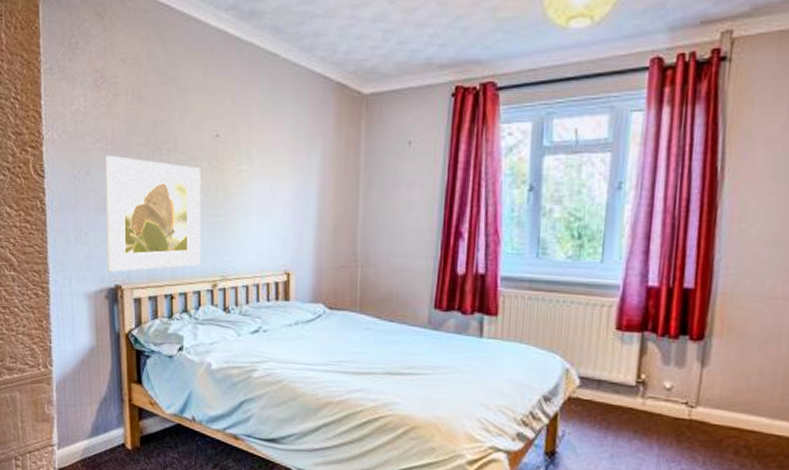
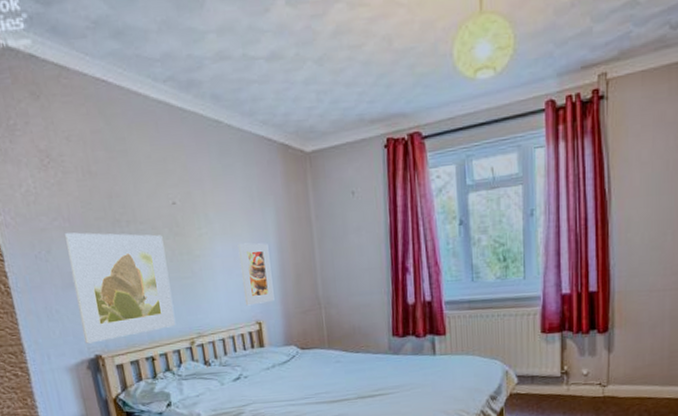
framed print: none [275,185,309,254] -> present [237,243,275,306]

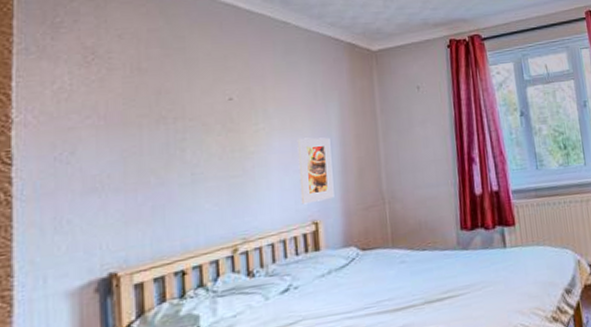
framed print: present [65,232,176,344] -> none [96,131,218,260]

